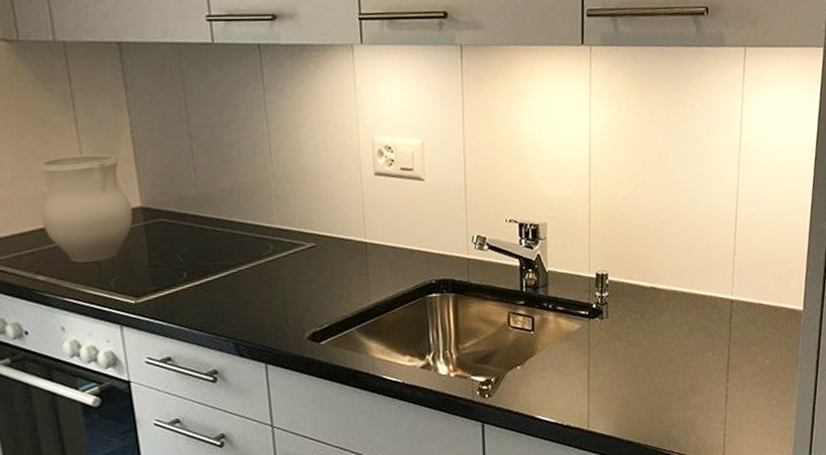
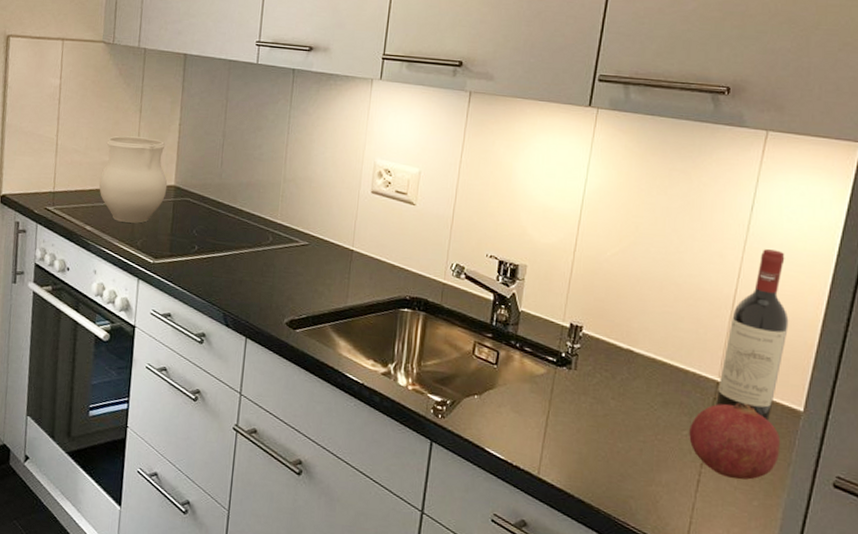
fruit: none [713,313,789,386] -> present [689,403,781,480]
wine bottle: none [732,164,783,326] -> present [716,249,789,421]

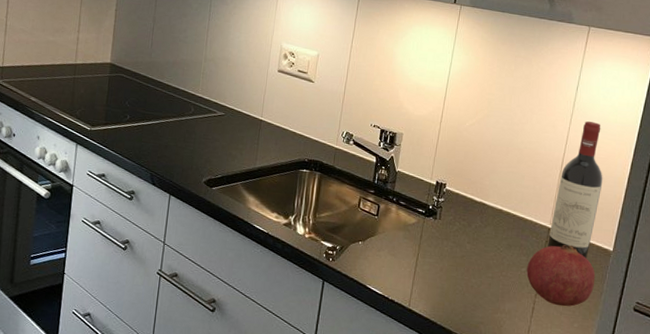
ceramic jug: present [98,135,168,223] -> none [43,18,104,95]

